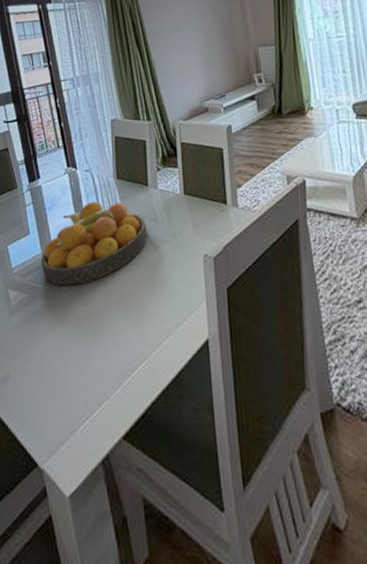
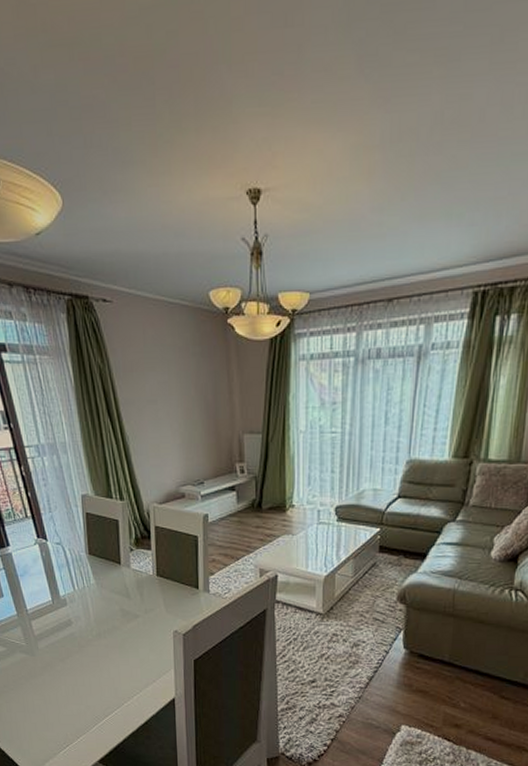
fruit bowl: present [41,201,148,286] -> none [17,573,121,645]

